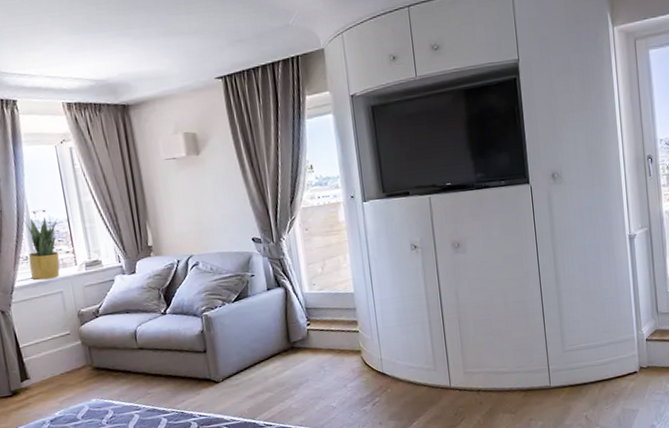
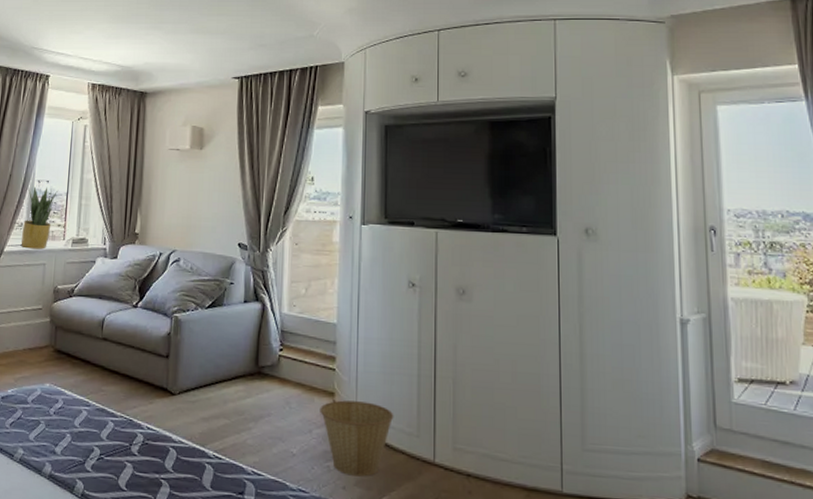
basket: none [350,351,414,413] -> present [320,400,394,477]

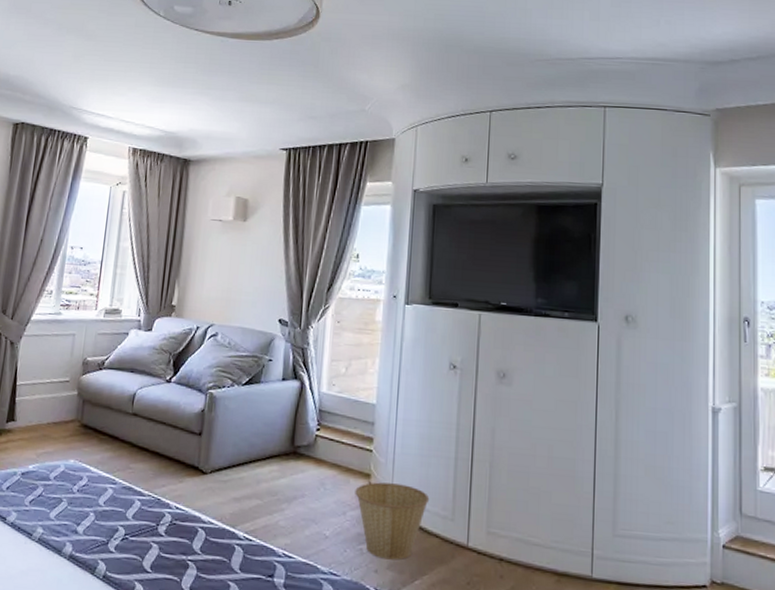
planter: present [20,186,59,249] -> none [49,253,93,319]

